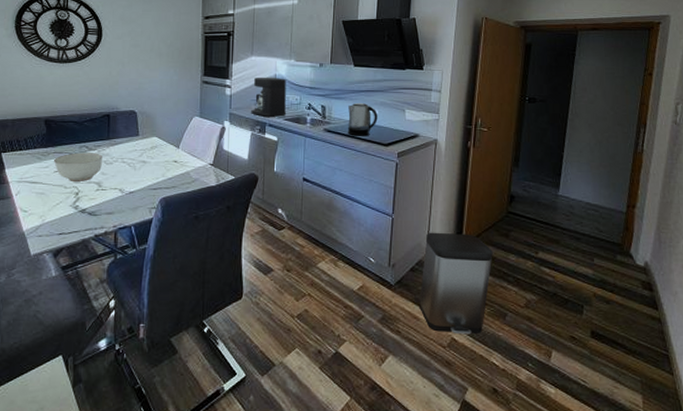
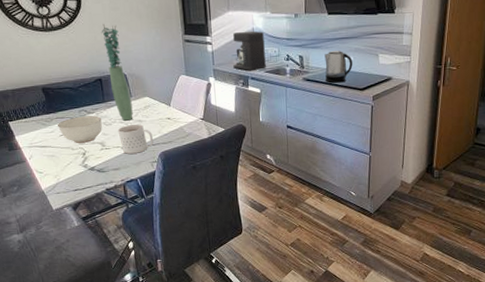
vase: none [117,60,139,161] -> present [101,24,133,121]
mug: none [118,164,156,197] -> present [117,123,154,154]
pedal bin: present [419,232,493,335] -> none [396,165,460,250]

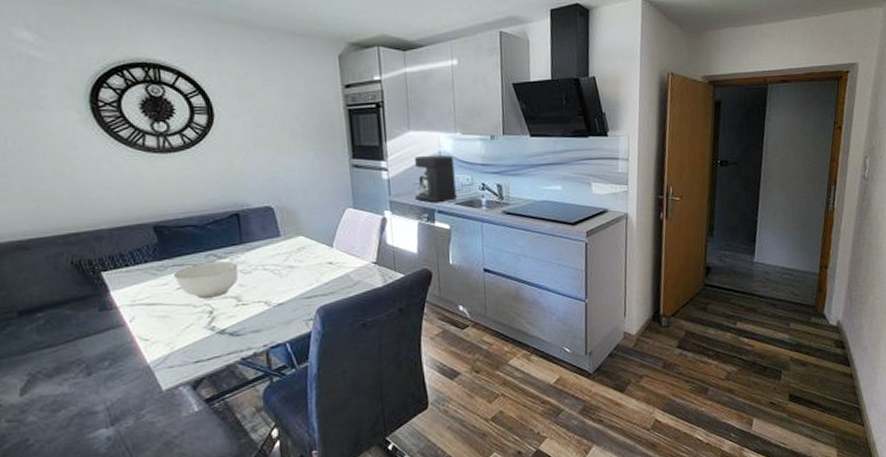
vase: present [101,24,133,121] -> none [240,145,282,267]
mug: present [117,123,154,154] -> none [259,270,310,311]
kettle: present [324,50,353,83] -> none [528,178,562,217]

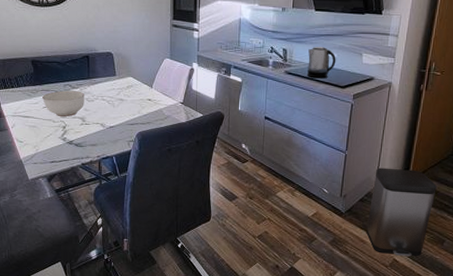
coffee maker: present [415,154,458,202] -> none [217,21,251,59]
kettle: none [528,178,562,217] -> present [306,46,336,79]
pedal bin: none [620,311,692,416] -> present [366,167,437,257]

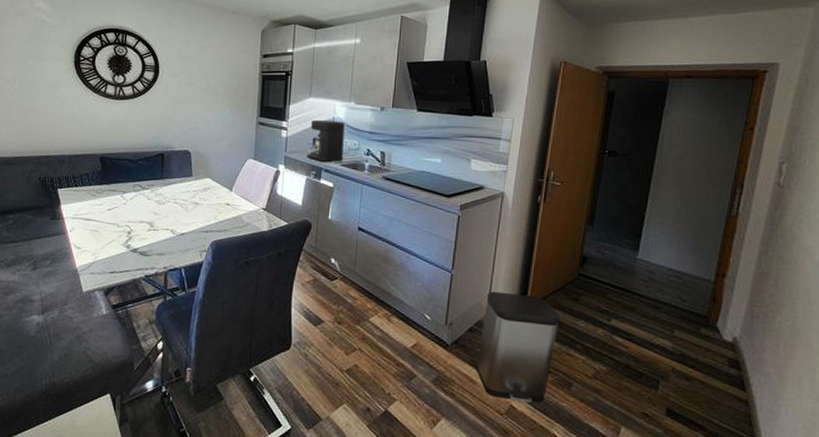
bowl: present [42,90,84,116] -> none [108,191,155,221]
coffee maker: none [217,21,251,59] -> present [307,119,345,162]
kettle: present [306,46,336,79] -> none [407,149,441,186]

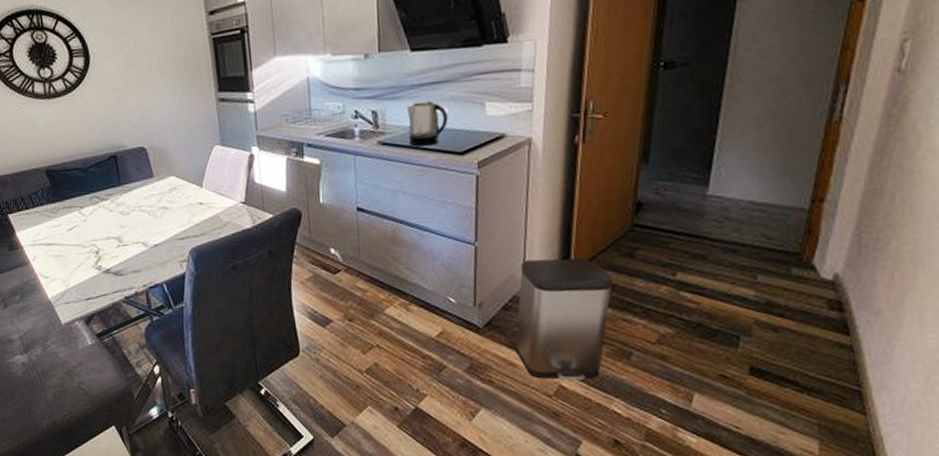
coffee maker: present [307,119,345,162] -> none [282,80,328,135]
kettle: none [407,149,441,186] -> present [407,100,448,147]

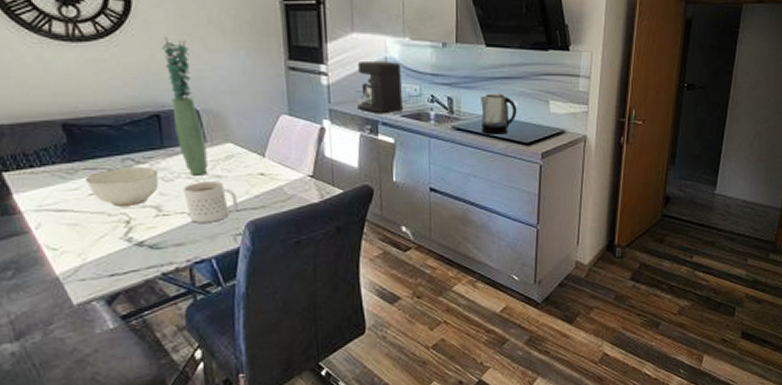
bowl: none [65,203,119,239] -> present [86,167,159,206]
vase: none [114,85,156,209] -> present [161,37,208,176]
mug: none [137,211,183,251] -> present [182,180,239,223]
coffee maker: none [282,80,328,135] -> present [357,60,404,113]
pedal bin: present [516,258,613,381] -> none [569,241,647,349]

